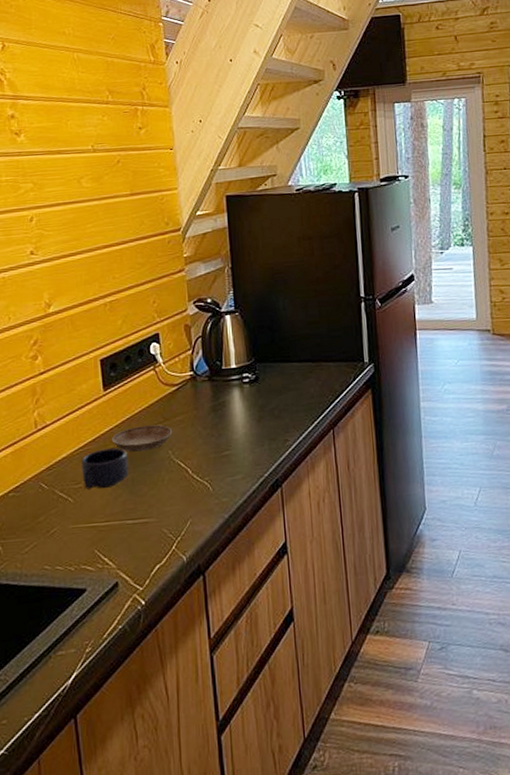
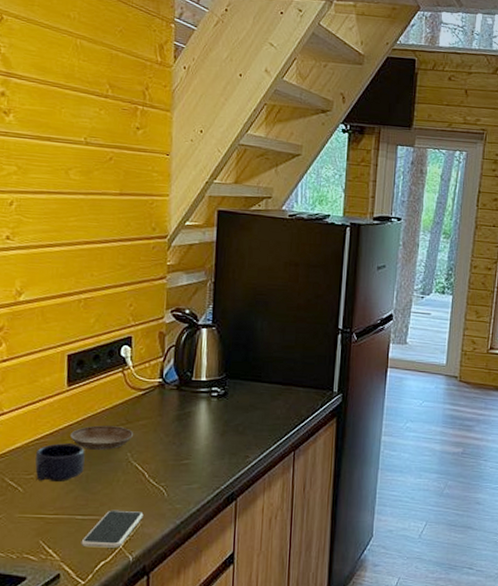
smartphone: none [134,509,192,552] -> present [81,510,144,548]

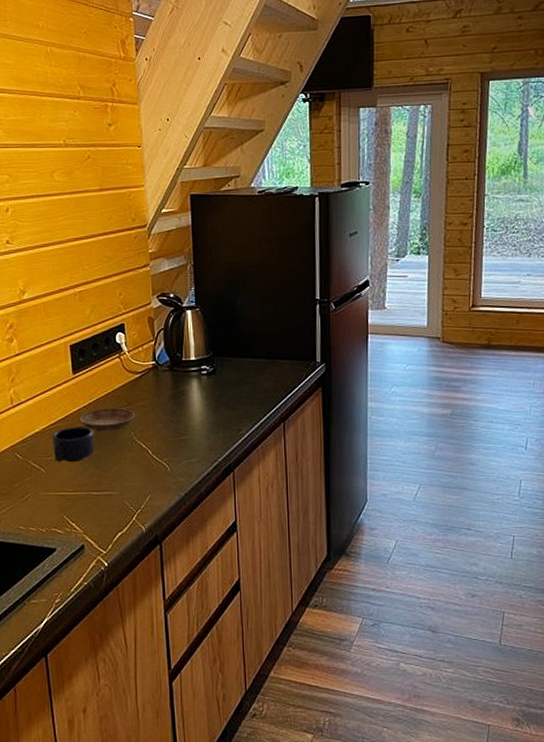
smartphone: present [81,510,144,548] -> none [99,485,151,520]

